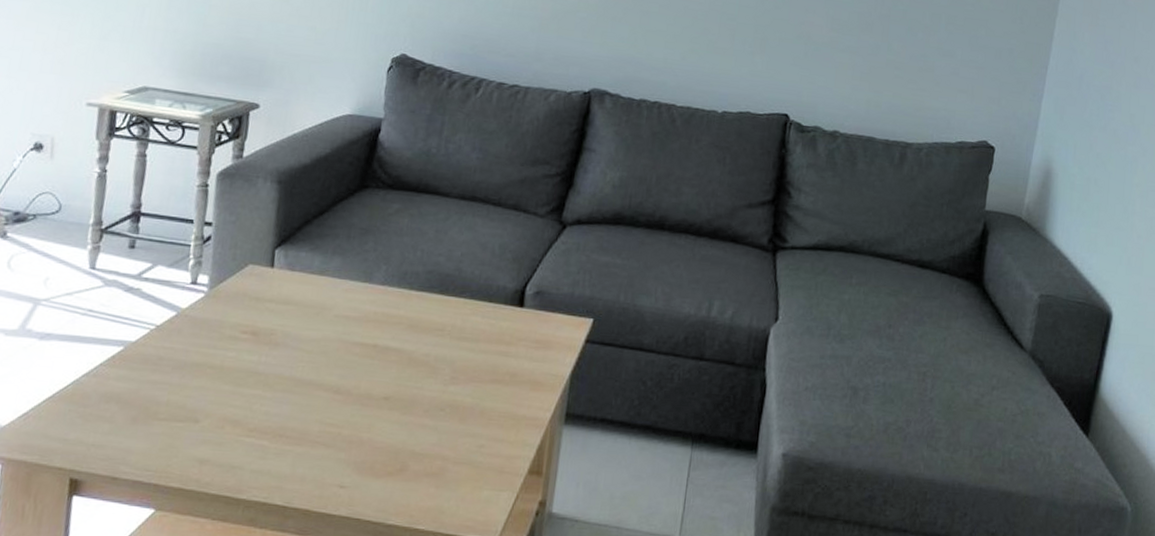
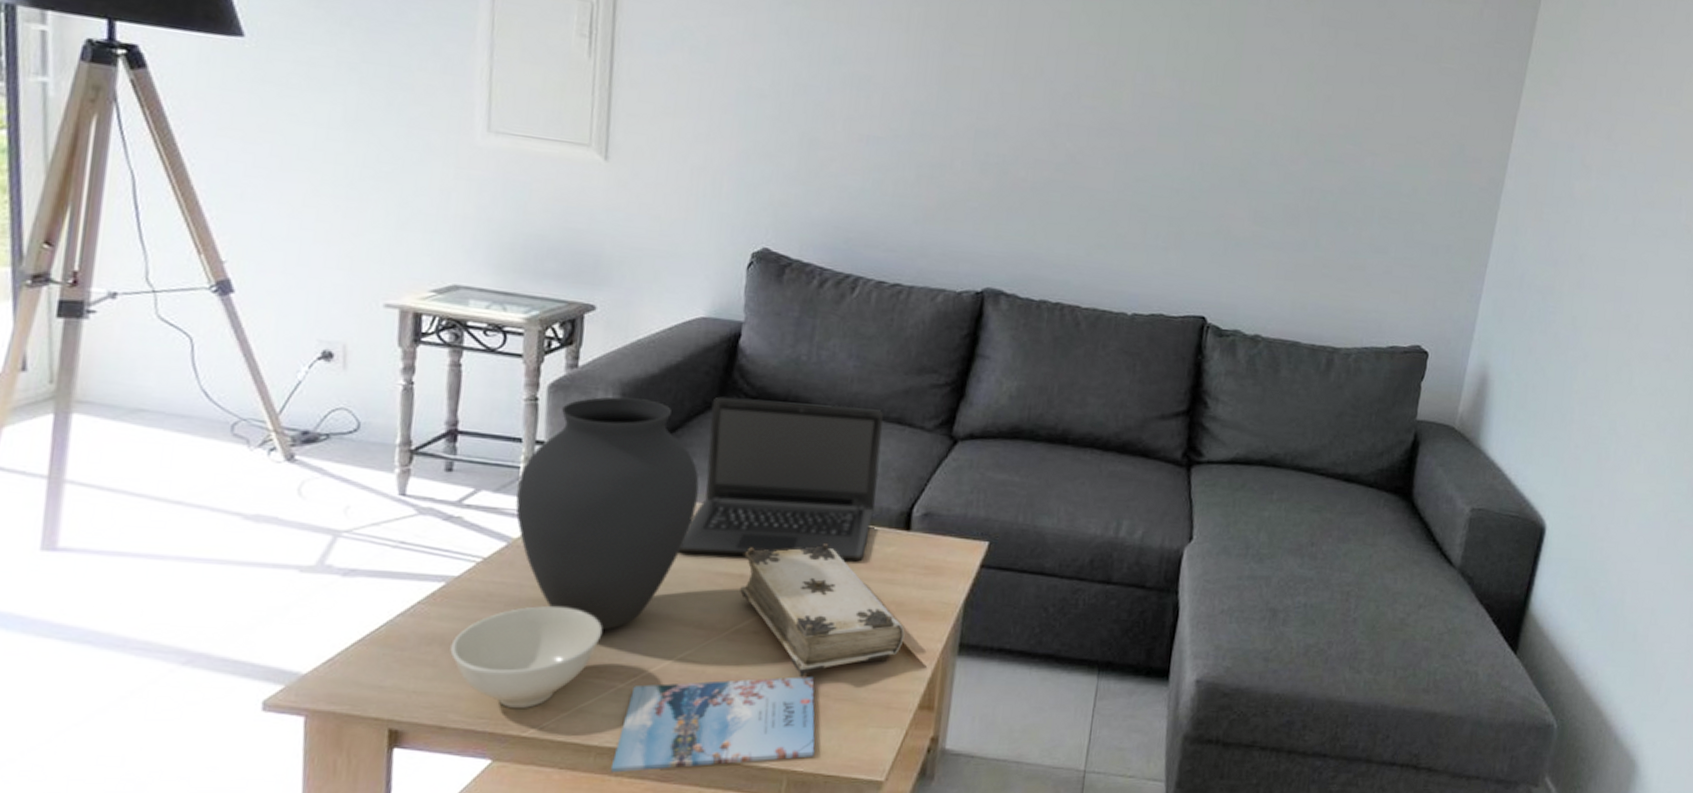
bowl: none [125,370,255,464] -> present [450,606,603,709]
vase: none [185,184,341,394] -> present [515,396,699,631]
magazine: none [255,440,436,526] -> present [610,676,815,773]
laptop: none [321,184,502,335] -> present [678,396,884,562]
bible: none [373,317,517,441] -> present [740,542,905,677]

